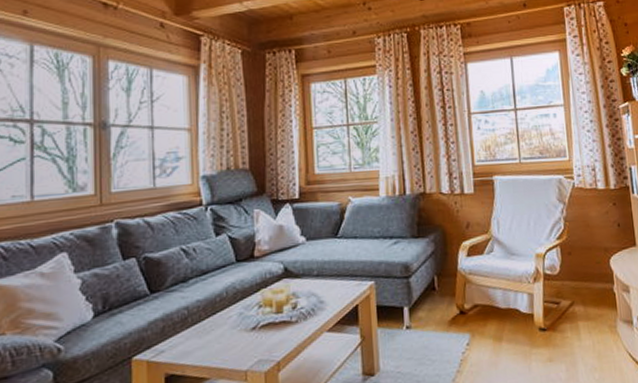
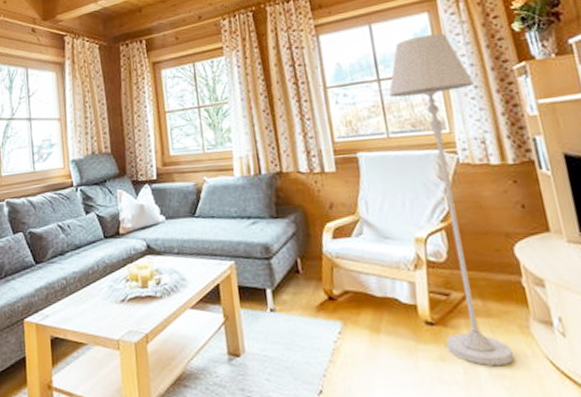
floor lamp: none [523,71,604,363] -> present [388,33,514,367]

